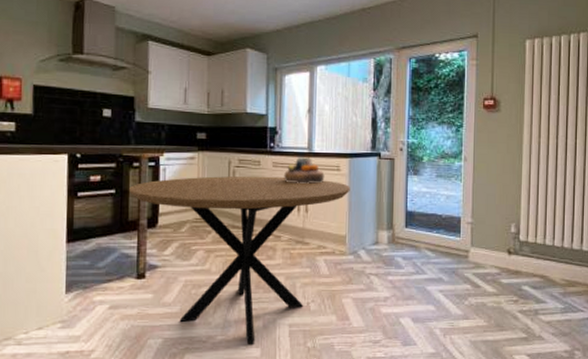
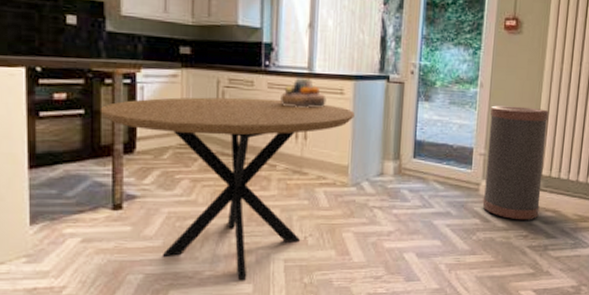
trash can: none [472,177,530,286] -> present [482,105,549,220]

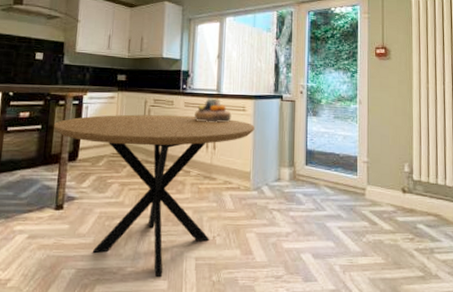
trash can: present [482,105,549,220] -> none [369,119,422,224]

